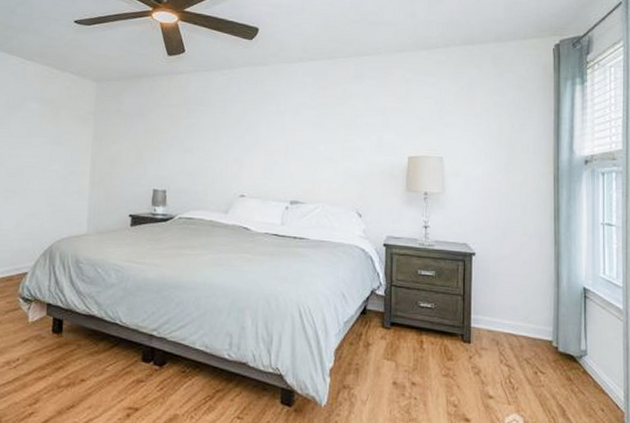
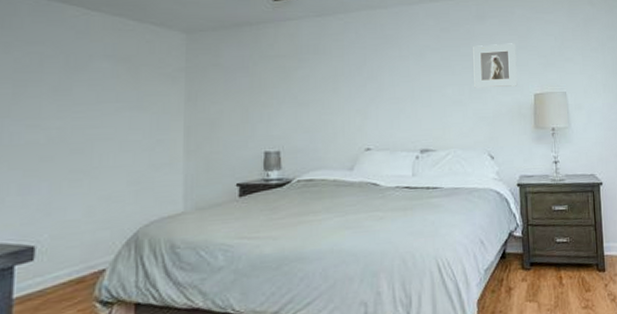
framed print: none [347,104,393,148] -> present [473,43,518,88]

